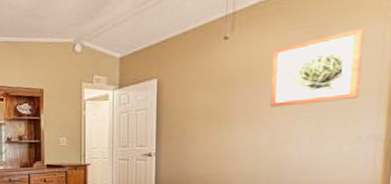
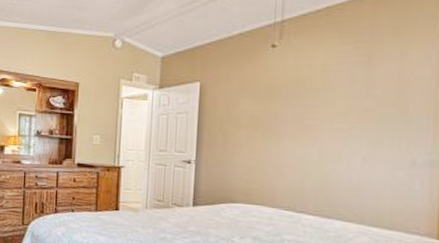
wall art: present [270,27,364,107] -> none [319,47,418,123]

